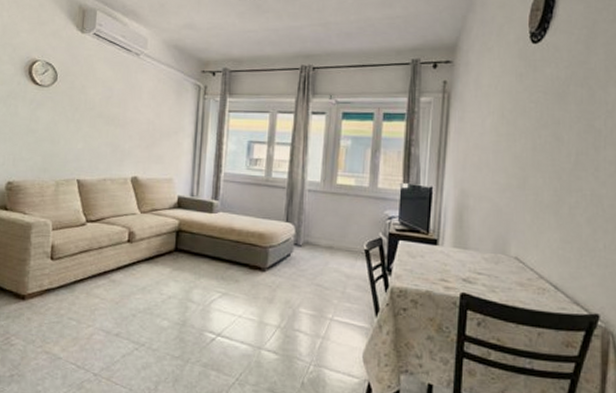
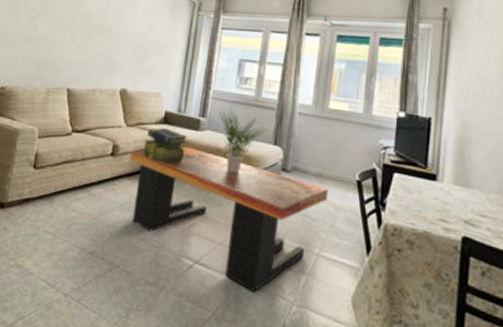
coffee table: none [146,229,339,358] -> present [129,146,329,293]
stack of books: none [157,212,202,247] -> present [141,127,187,164]
potted plant: none [232,189,278,252] -> present [219,108,266,174]

